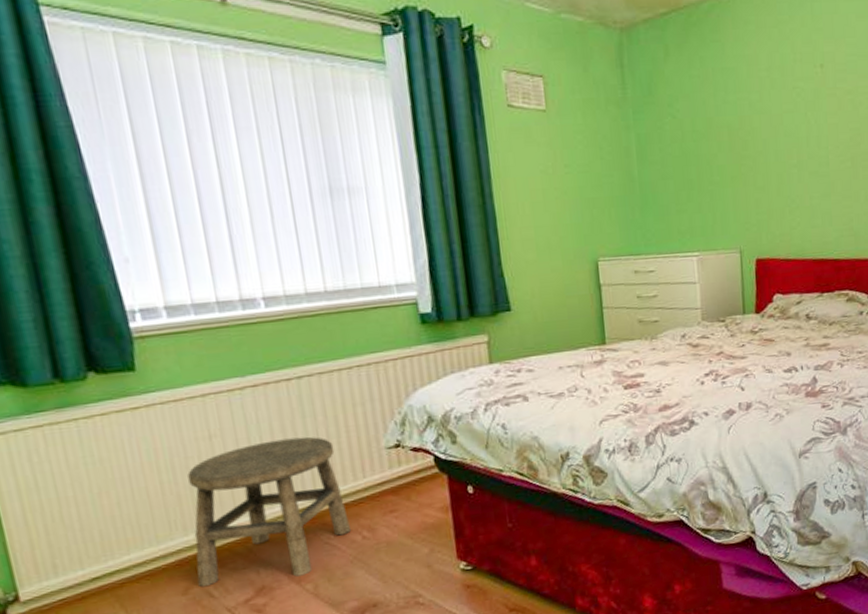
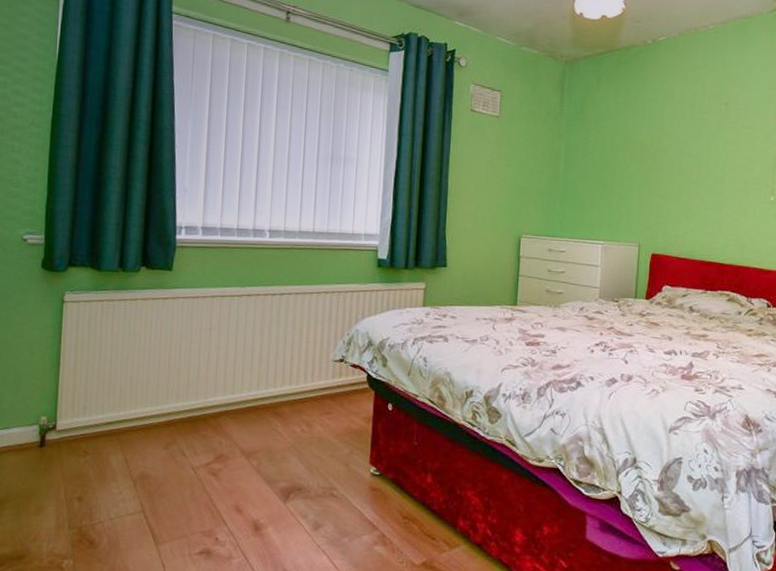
stool: present [187,436,351,588] -> none [177,339,295,452]

